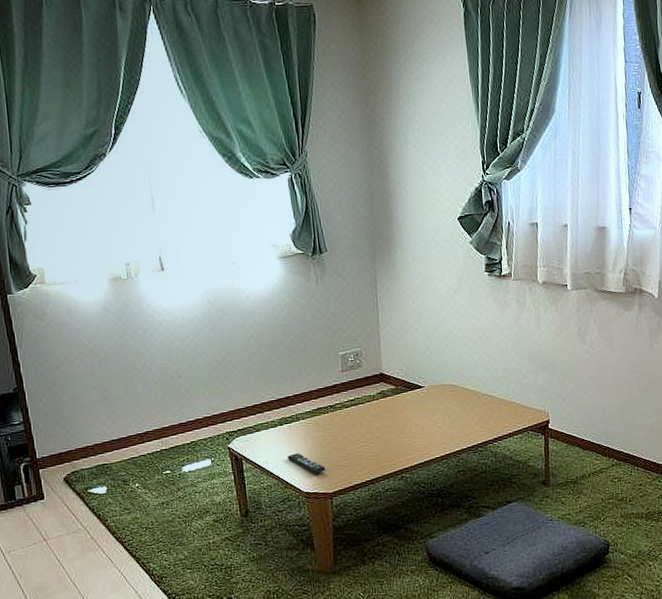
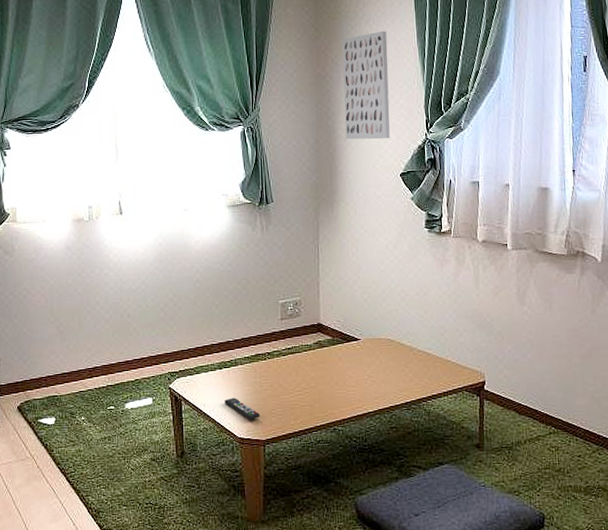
wall art: none [391,68,446,184] -> present [342,31,390,140]

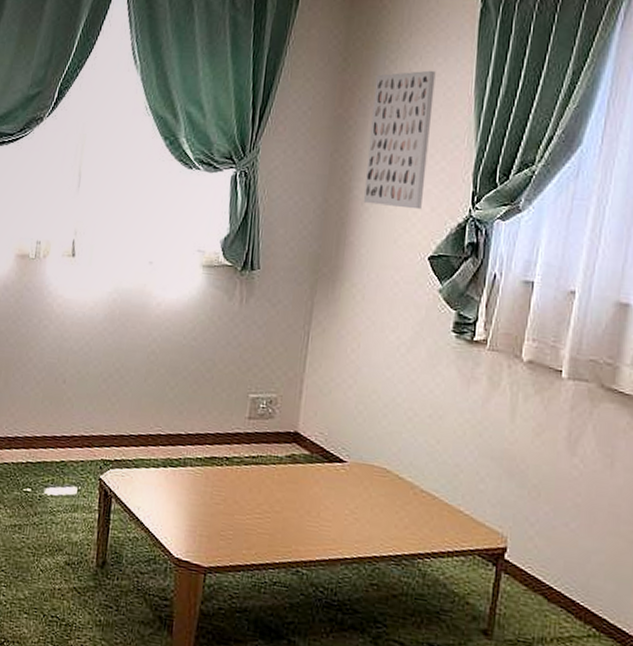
remote control: present [225,398,260,420] -> none [164,505,206,539]

